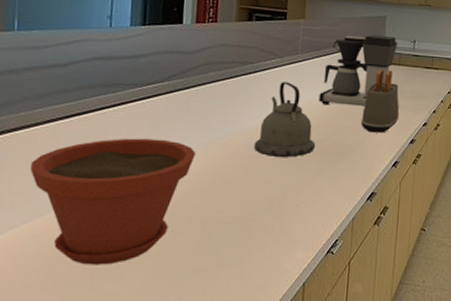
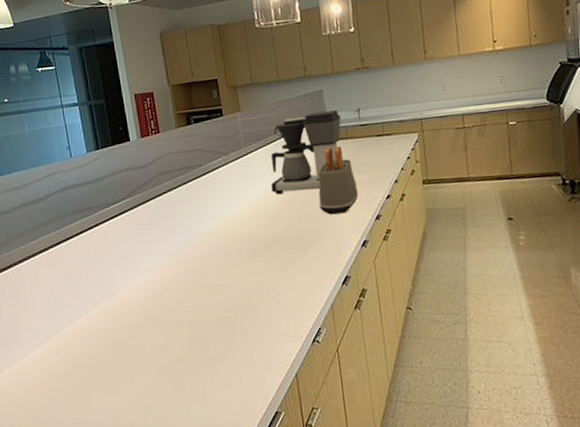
plant pot: present [30,138,197,265] -> none [37,252,170,373]
kettle: present [253,82,315,157] -> none [219,178,278,254]

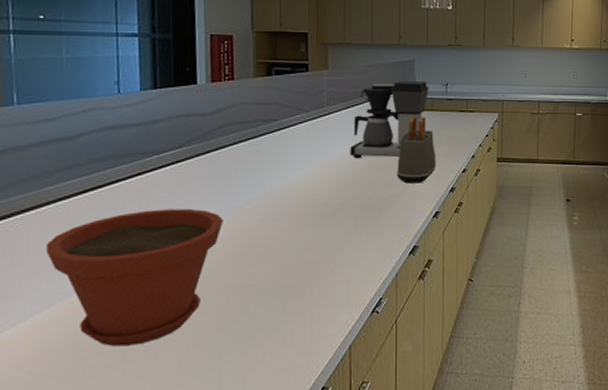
plant pot: none [37,252,170,373] -> present [45,208,224,347]

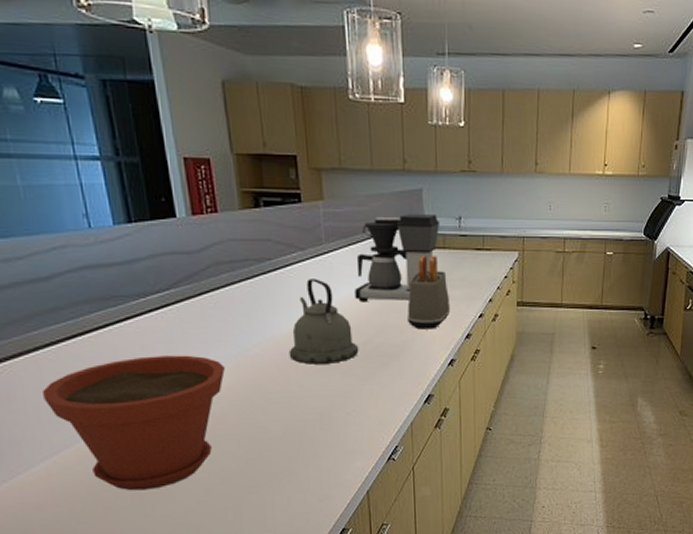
kettle: none [285,137,349,217] -> present [289,279,358,364]

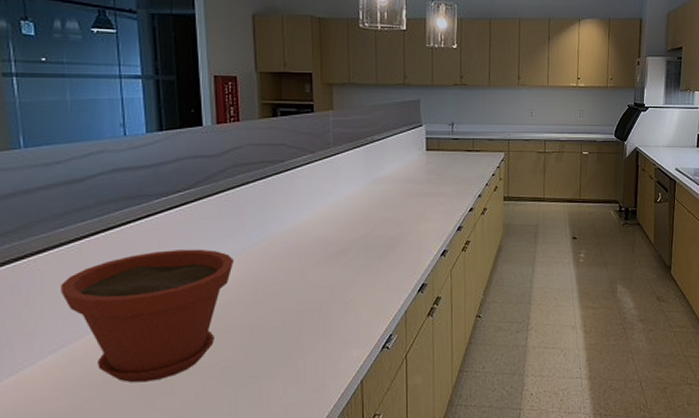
kettle: present [289,279,358,364] -> none [294,178,358,257]
coffee maker: present [354,213,439,303] -> none [357,120,434,199]
toaster: present [406,255,451,330] -> none [403,156,444,223]

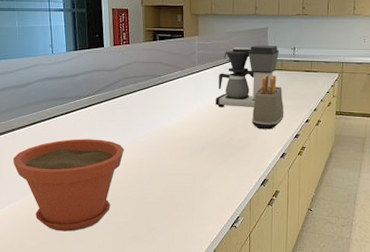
coffee maker: none [357,120,434,199] -> present [215,45,279,108]
toaster: none [403,156,444,223] -> present [251,74,284,130]

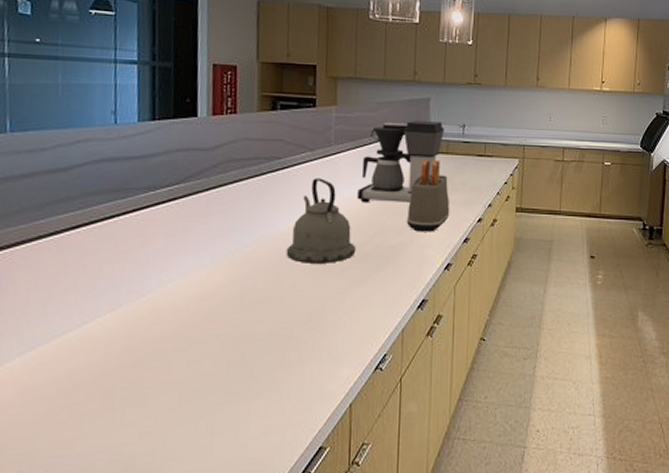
plant pot: present [12,139,125,232] -> none [34,249,222,393]
kettle: none [167,90,215,151] -> present [286,178,355,263]

